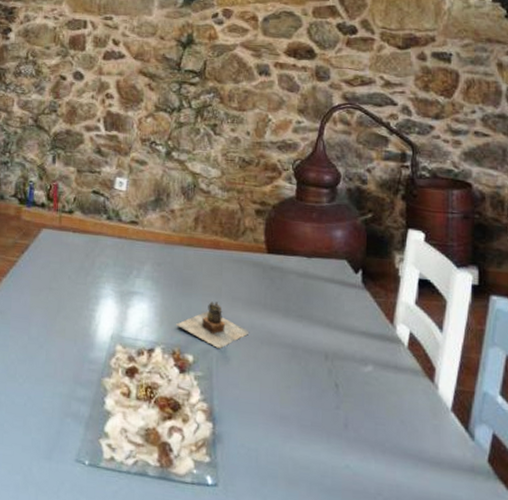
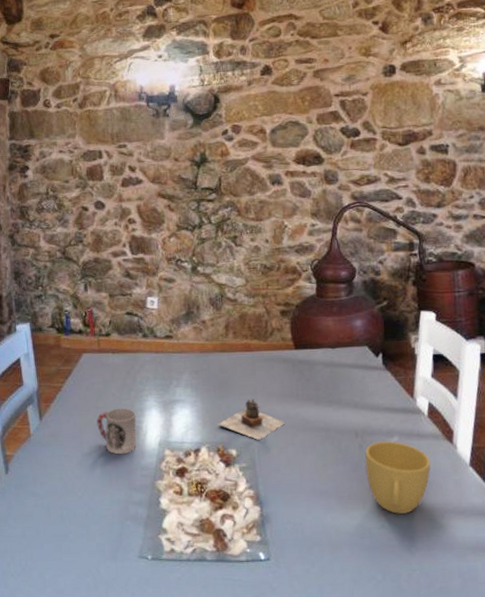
cup: none [48,292,91,344] -> present [97,408,137,455]
cup: none [332,368,406,456] -> present [365,440,431,514]

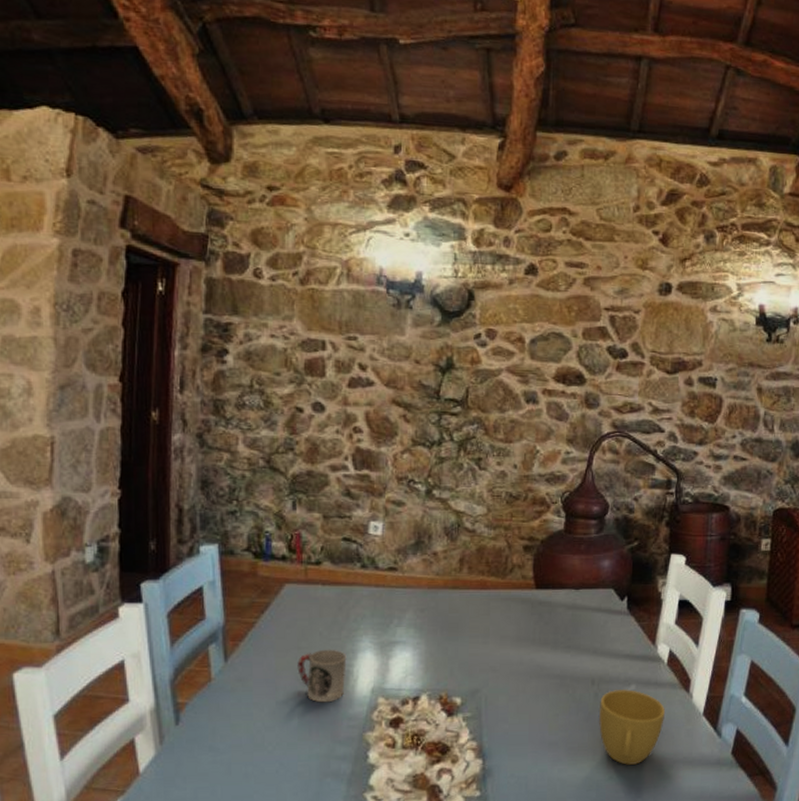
teapot: present [218,399,286,440] -> none [442,642,518,687]

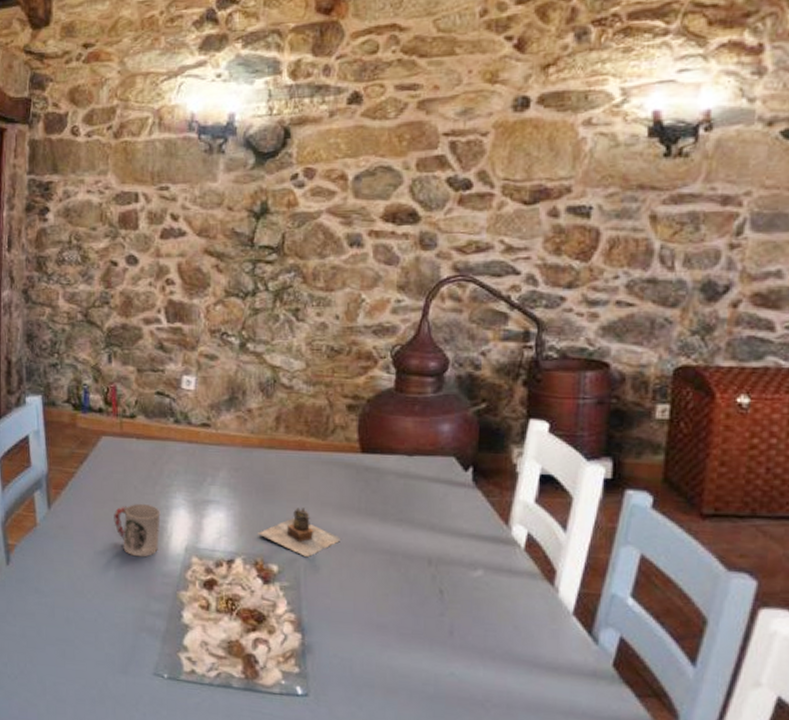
teapot: none [442,642,518,687] -> present [258,507,342,557]
cup: present [598,688,665,765] -> none [436,573,521,663]

